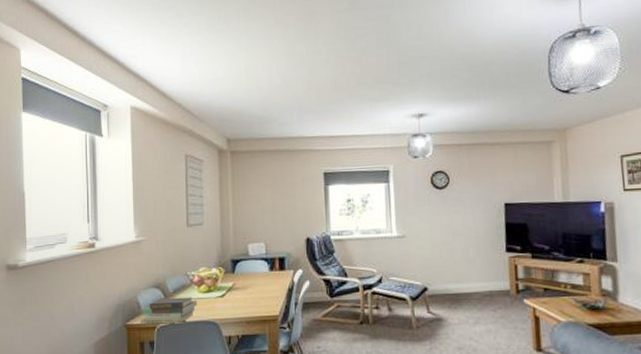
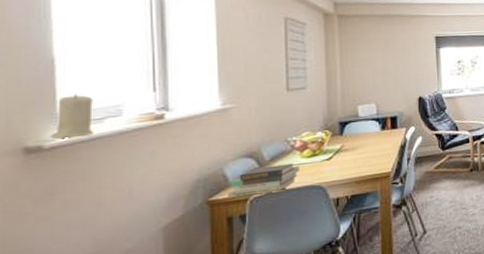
candle: none [22,223,49,260] -> present [49,94,95,139]

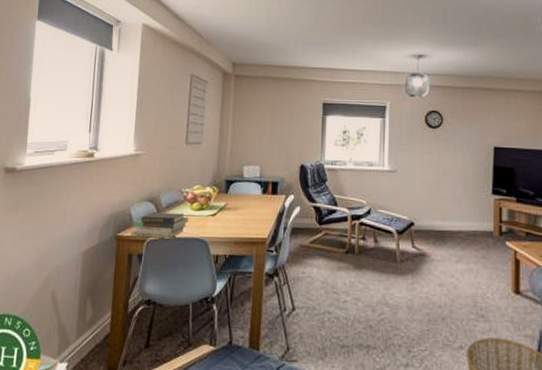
candle: present [49,94,95,139] -> none [21,128,50,165]

